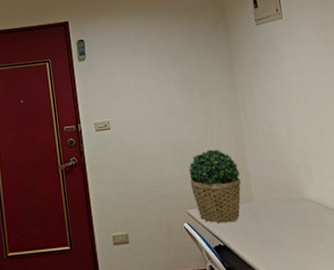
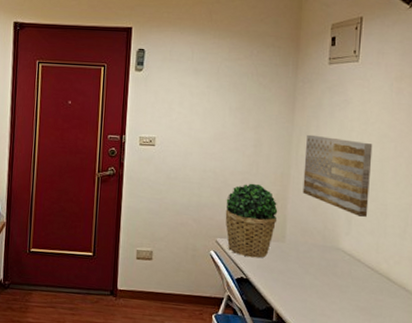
wall art: none [251,92,325,164] -> present [302,134,373,217]

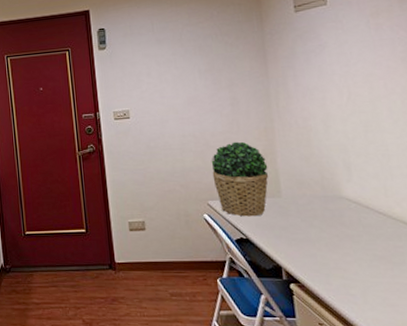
wall art: present [302,134,373,217] -> none [285,84,368,161]

